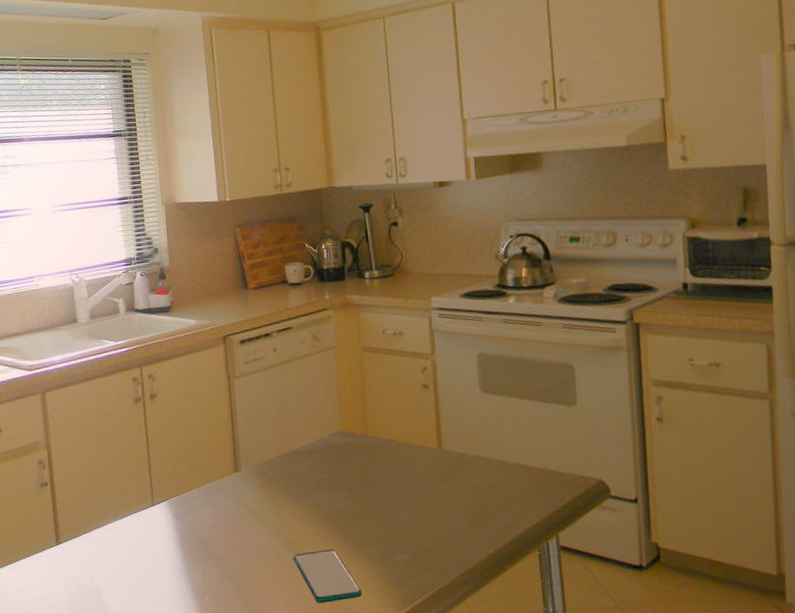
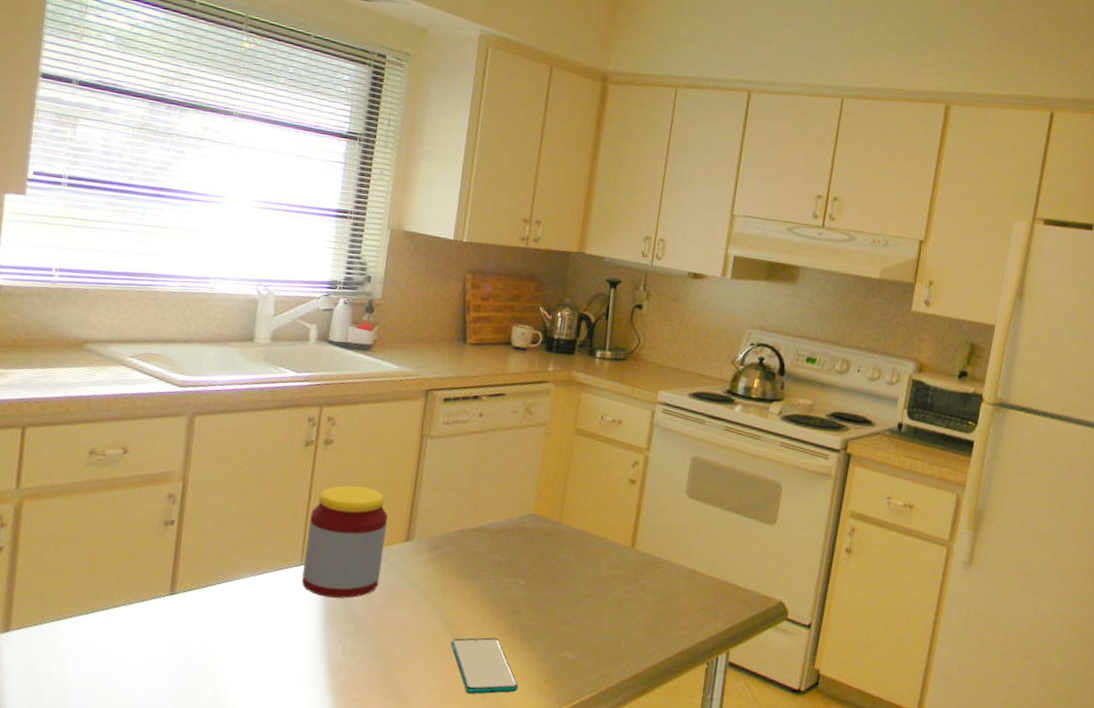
jar: none [151,430,220,531] -> present [302,485,388,598]

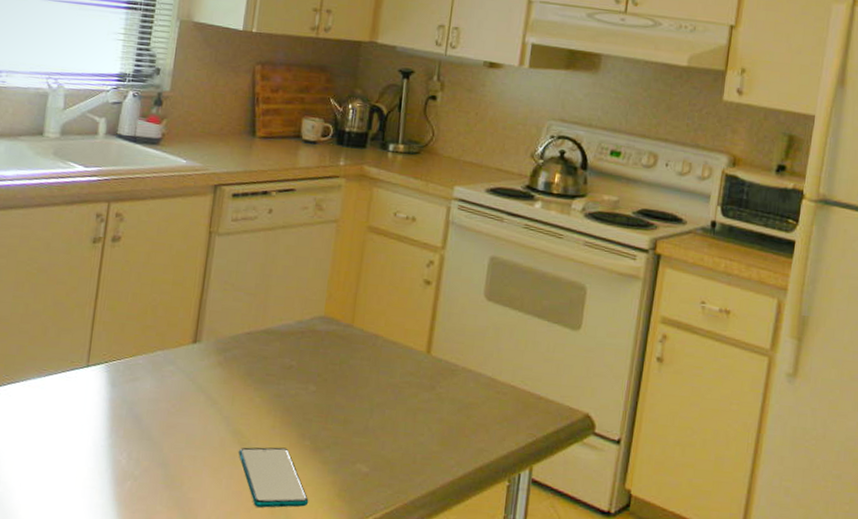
jar: present [302,485,388,598] -> none [88,284,175,403]

